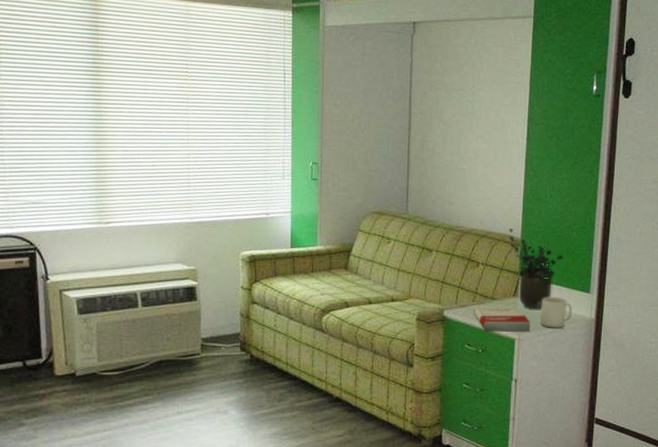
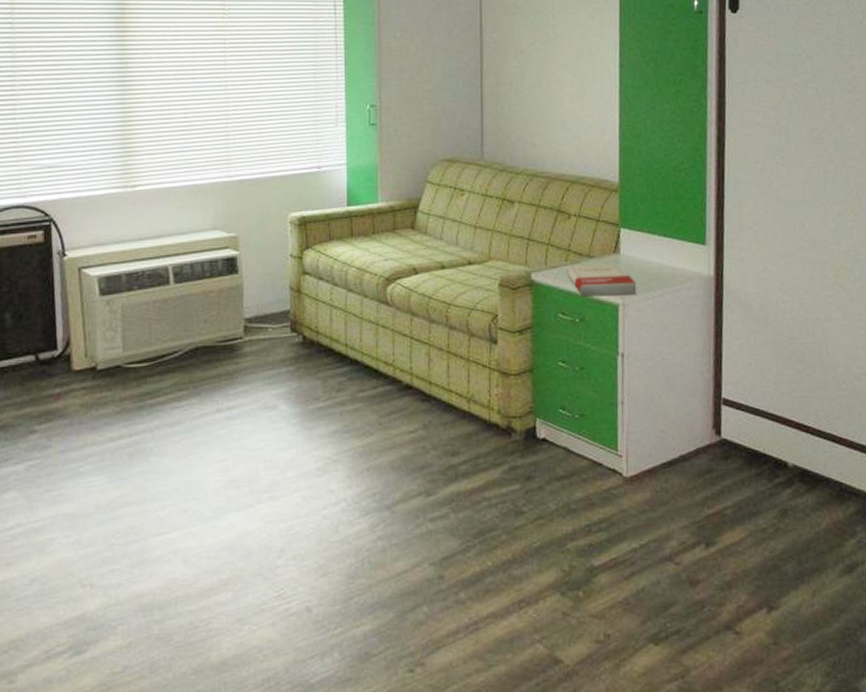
potted plant: present [509,228,563,309] -> none [605,172,671,267]
mug: present [540,296,573,328] -> none [647,251,687,289]

